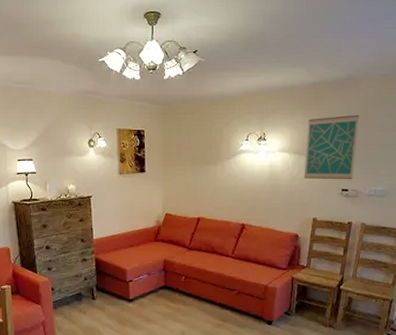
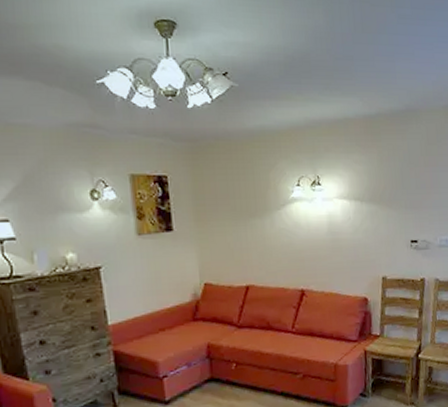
wall art: present [304,114,360,180] -> none [367,152,423,230]

